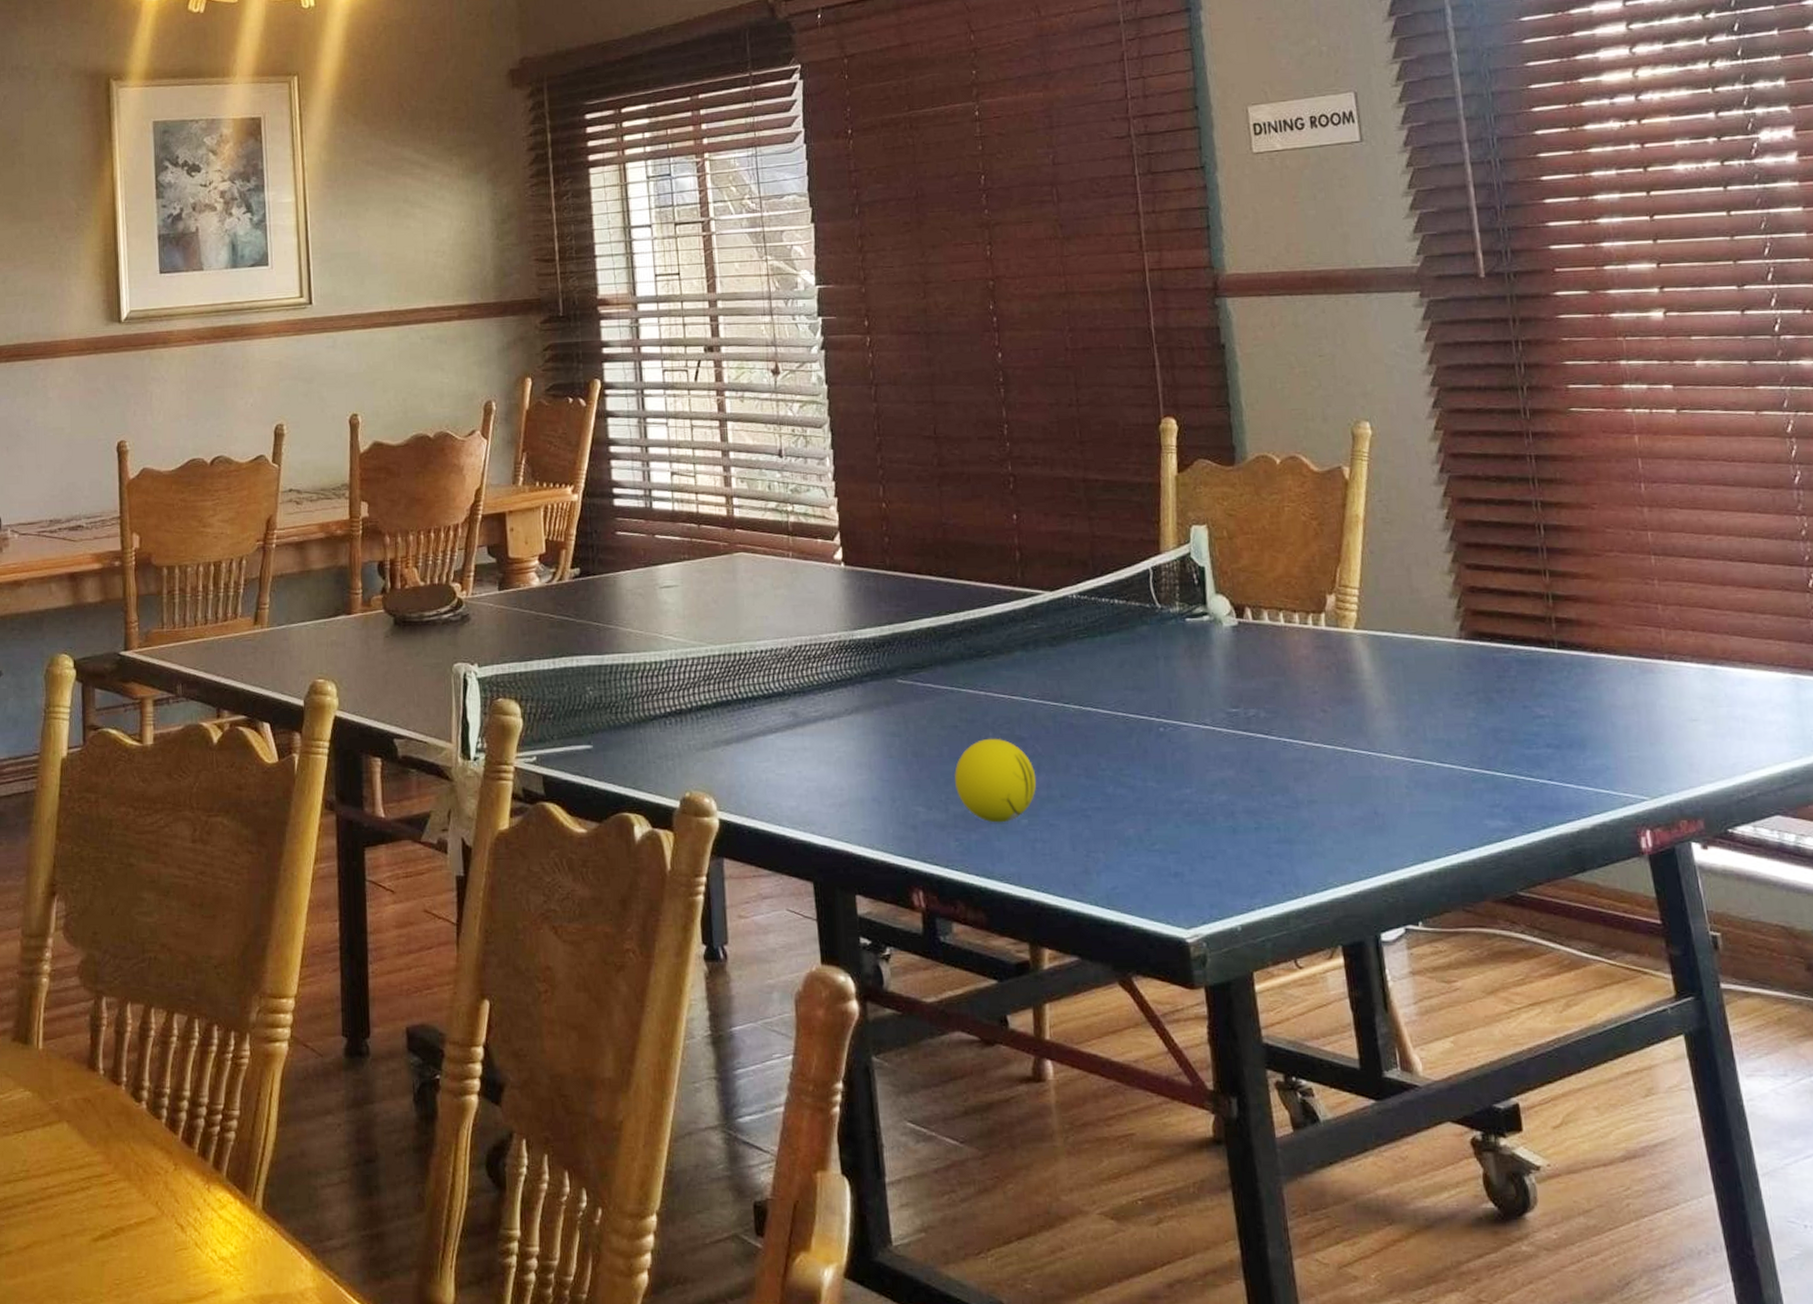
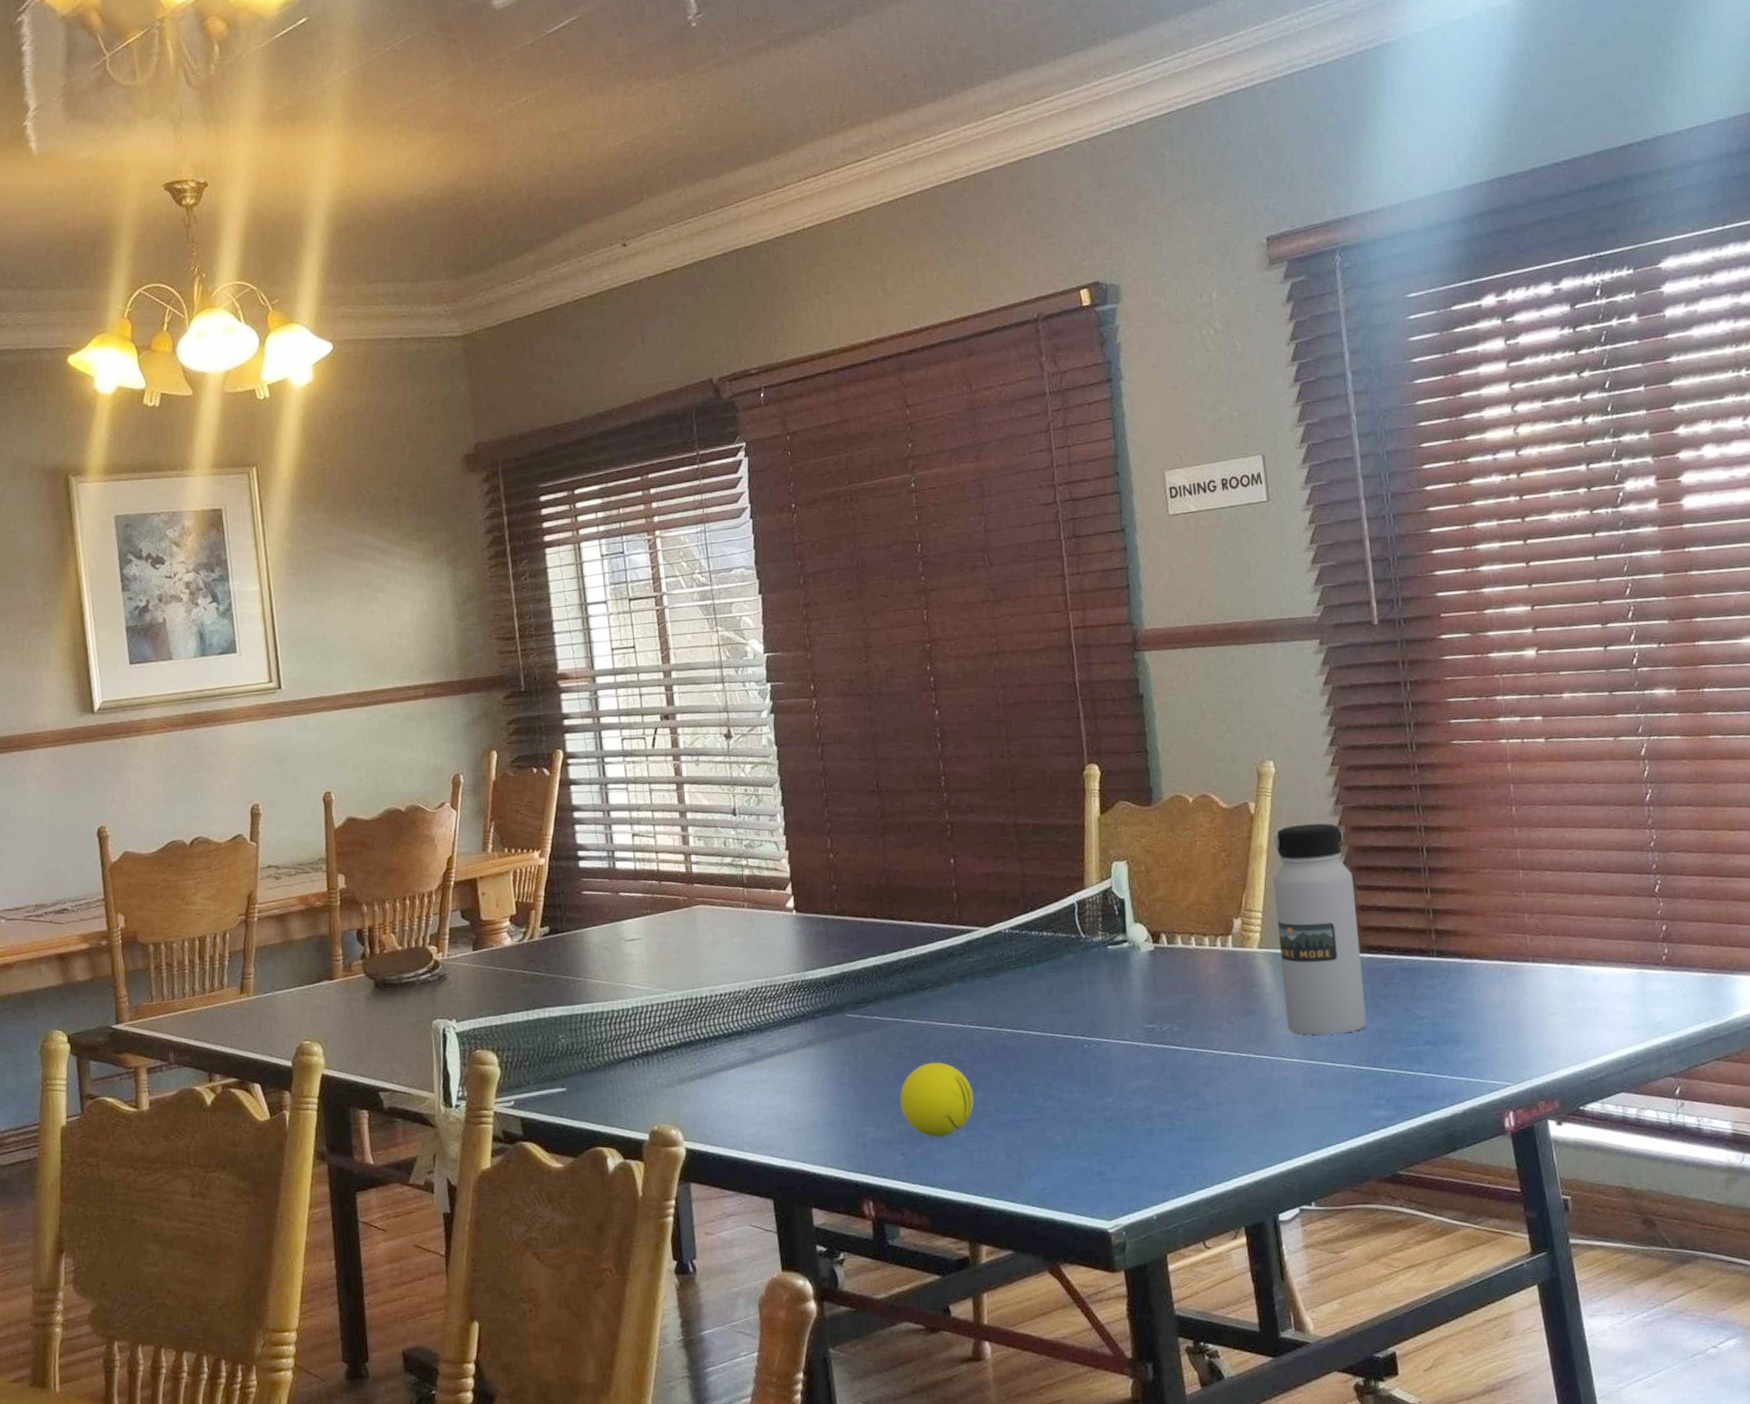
water bottle: none [1371,492,1479,731] -> present [1273,823,1367,1036]

